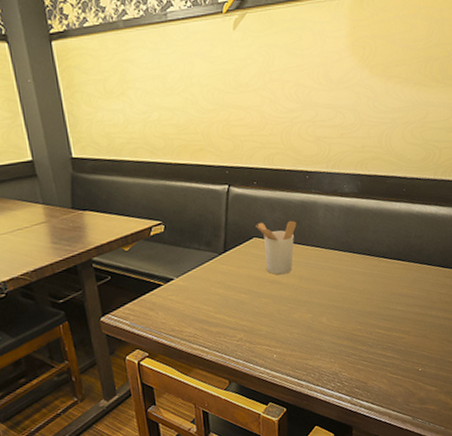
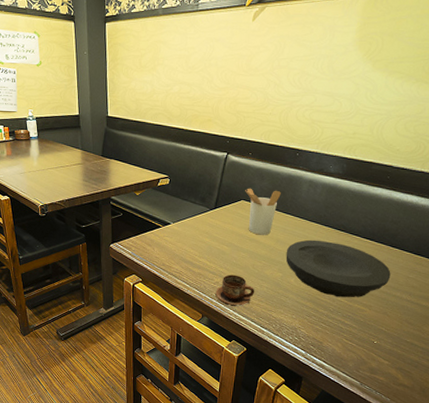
cup: none [240,325,286,364] -> present [215,274,255,307]
plate: none [312,269,424,329] -> present [286,239,391,298]

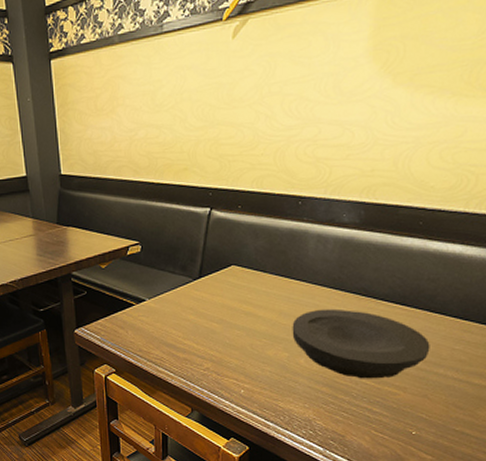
cup: present [215,274,255,307] -> none [206,358,256,397]
utensil holder: present [245,188,281,235] -> none [236,249,281,307]

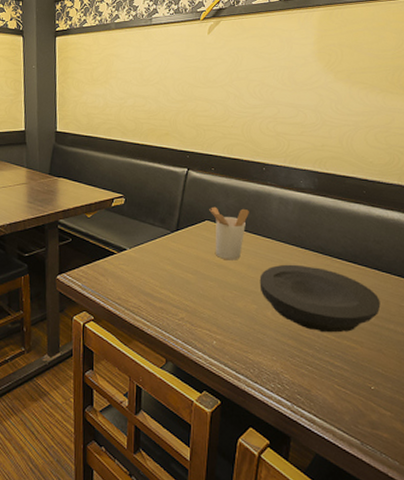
utensil holder: none [236,249,281,307] -> present [209,206,249,260]

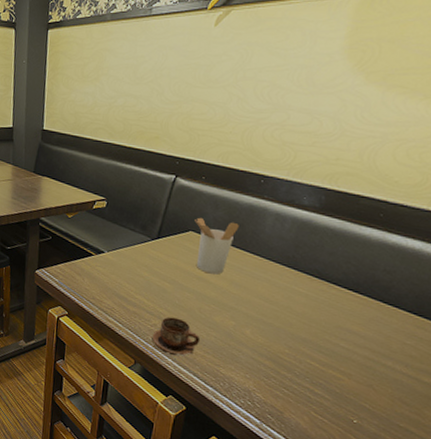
cup: none [181,308,227,348] -> present [152,317,201,356]
plate: present [259,264,381,333] -> none [241,284,381,362]

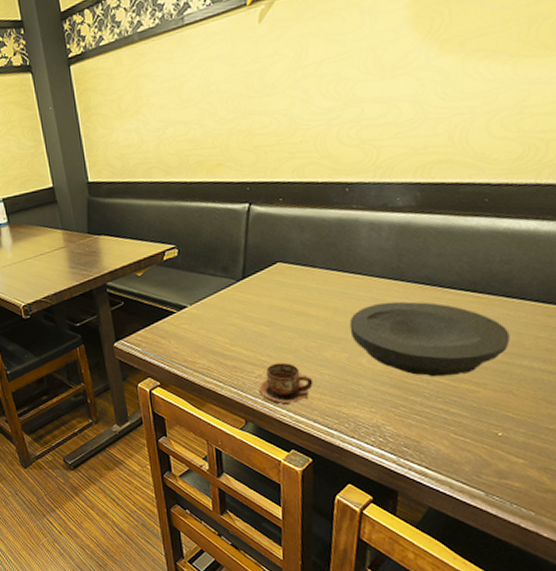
utensil holder: present [195,217,239,275] -> none [280,242,331,306]
plate: none [241,284,381,362] -> present [349,301,510,377]

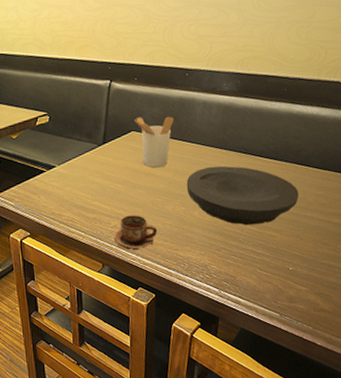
utensil holder: none [280,242,331,306] -> present [134,116,174,168]

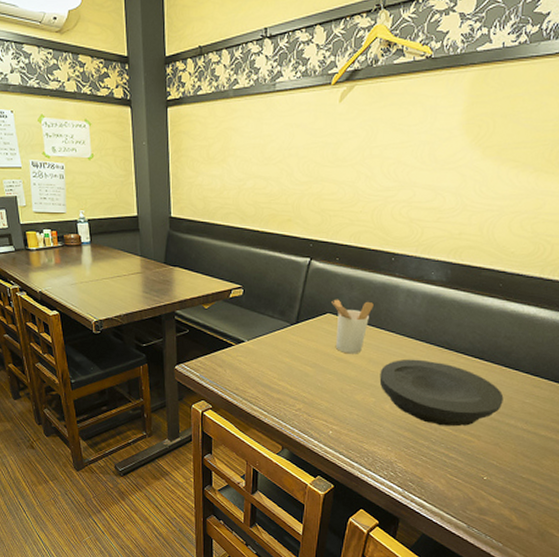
cup: present [114,215,158,251] -> none [297,400,344,438]

